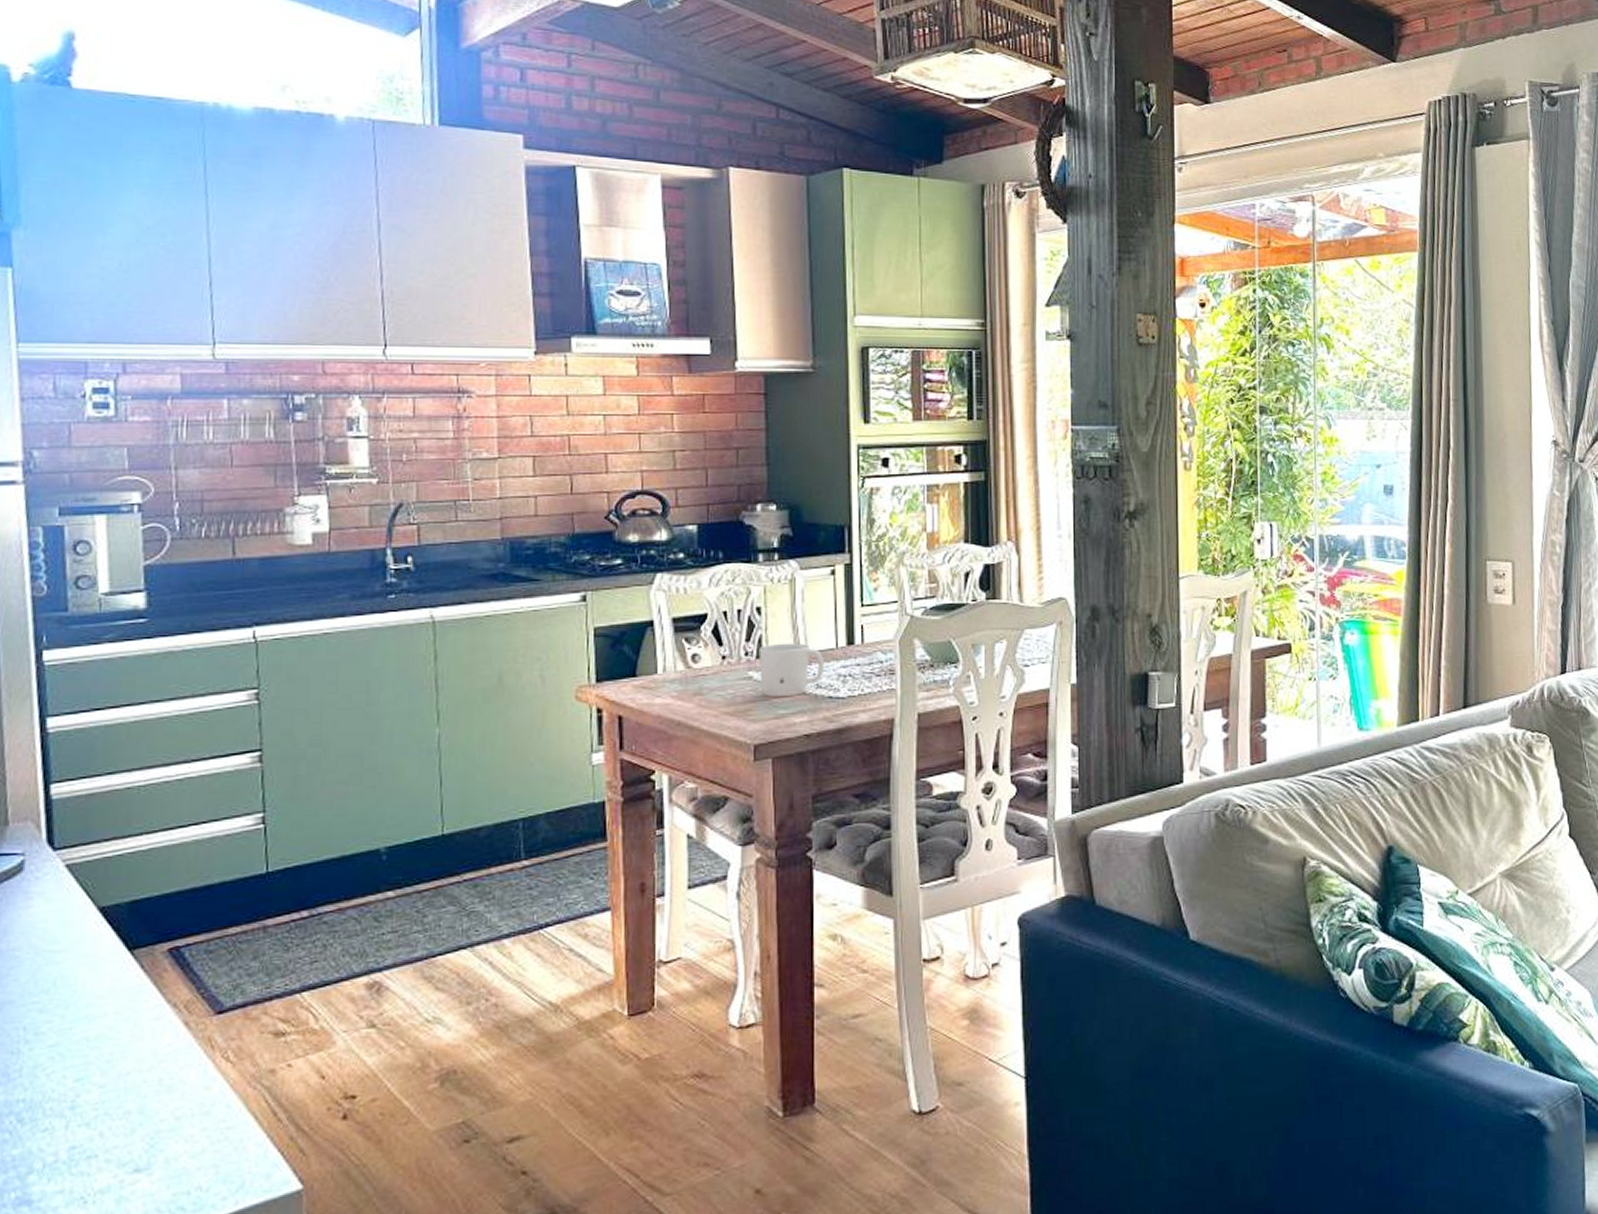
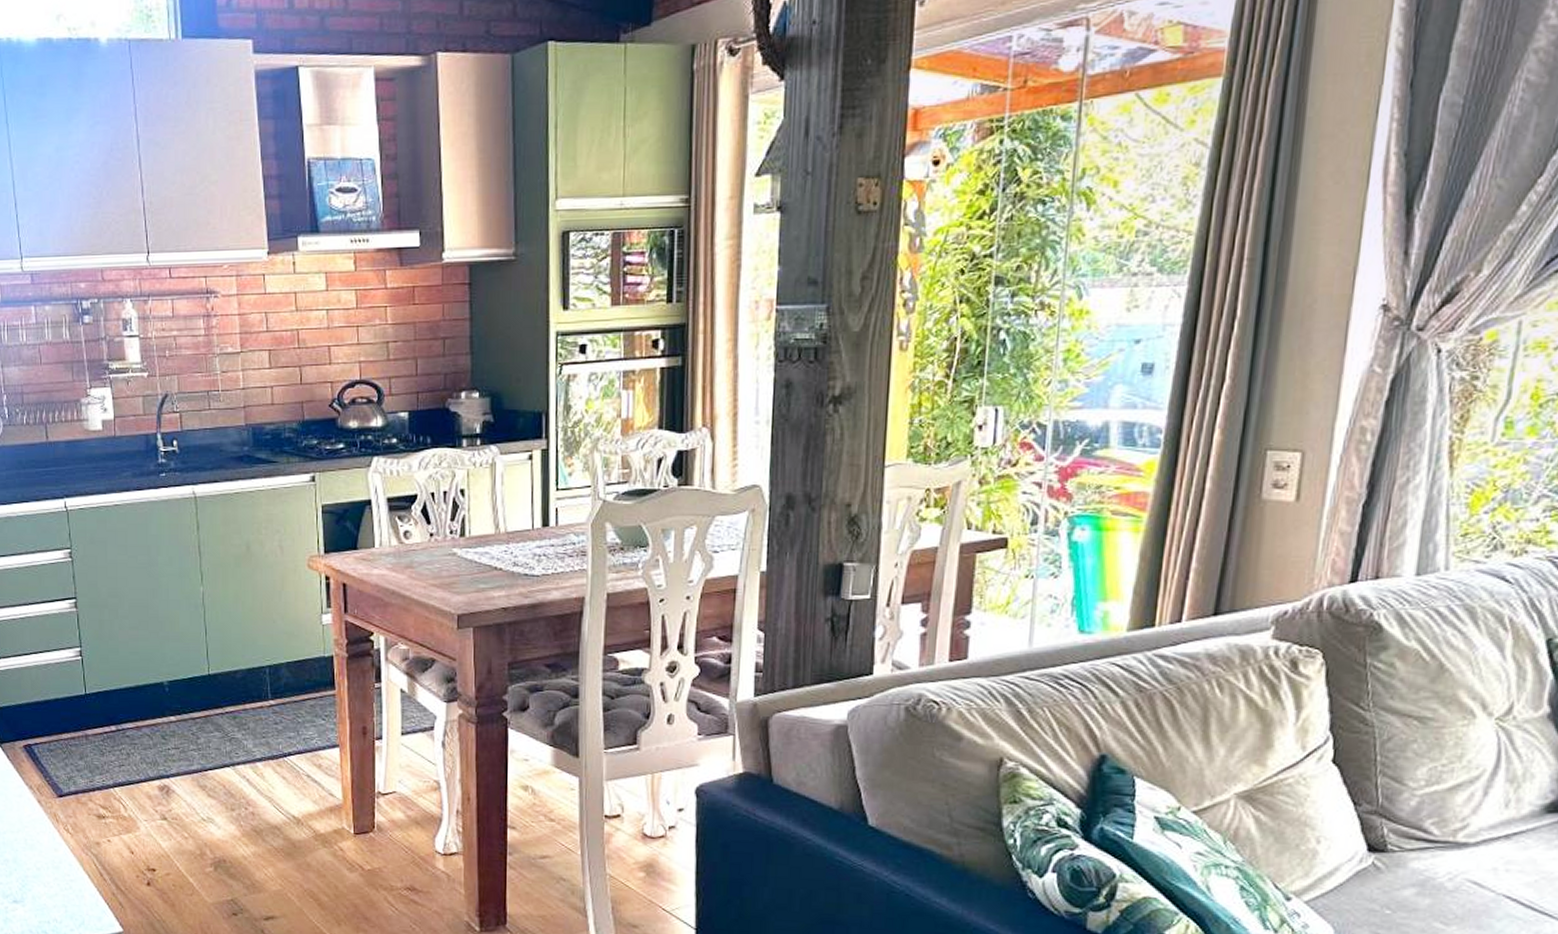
mug: present [758,643,825,698] -> none [462,523,522,573]

